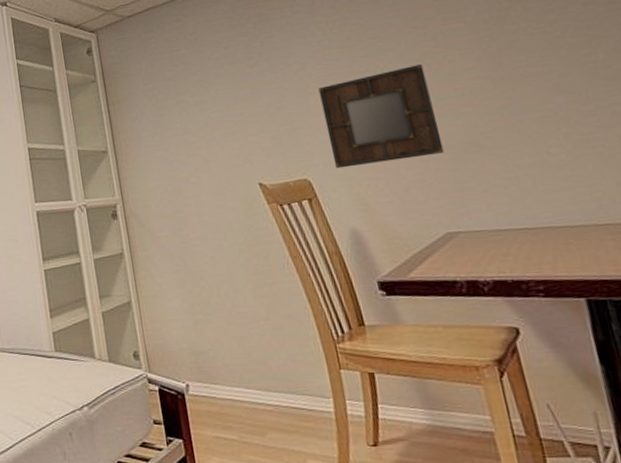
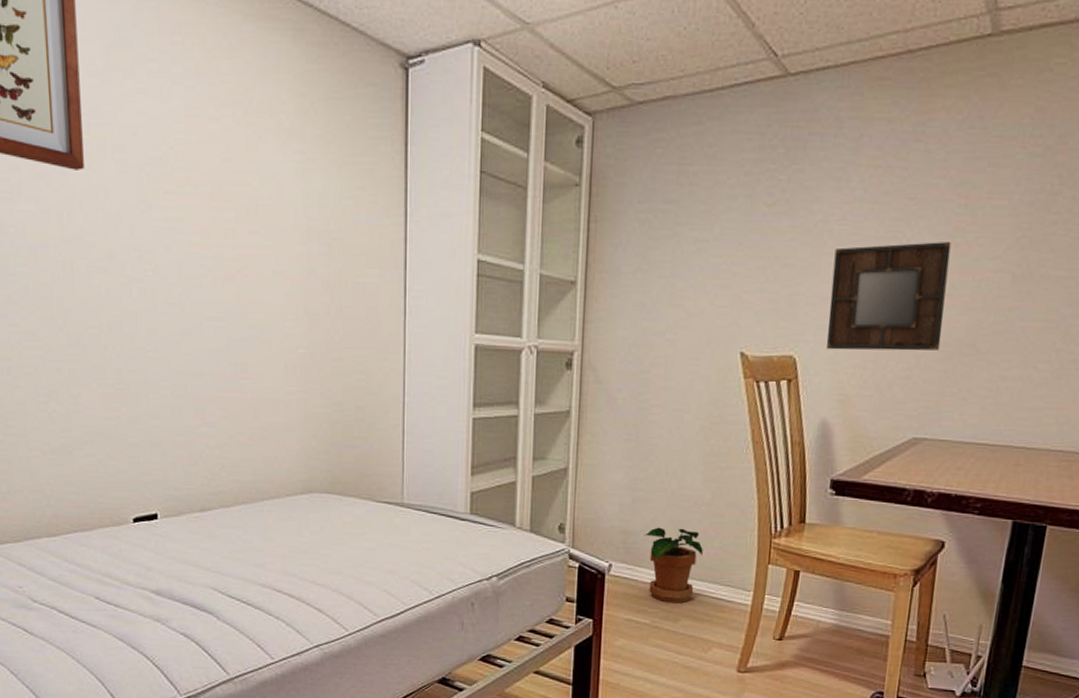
potted plant: none [212,343,274,417] -> present [644,527,703,604]

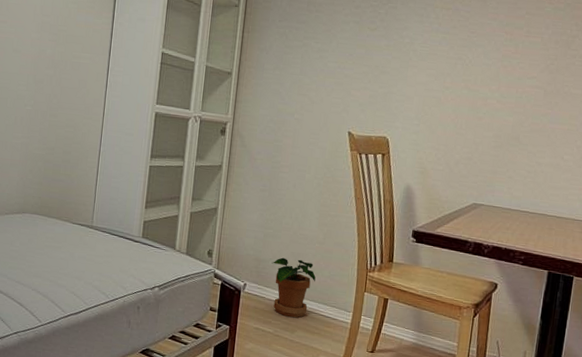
home mirror: present [826,242,951,351] -> none [411,62,501,141]

